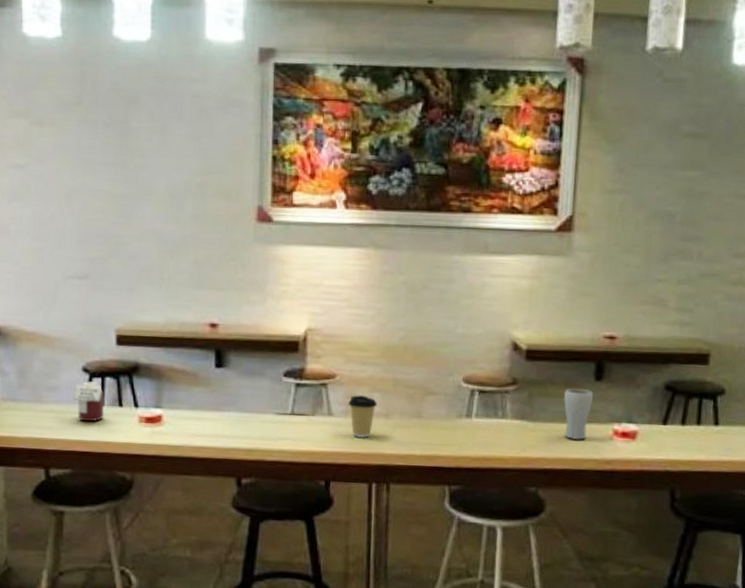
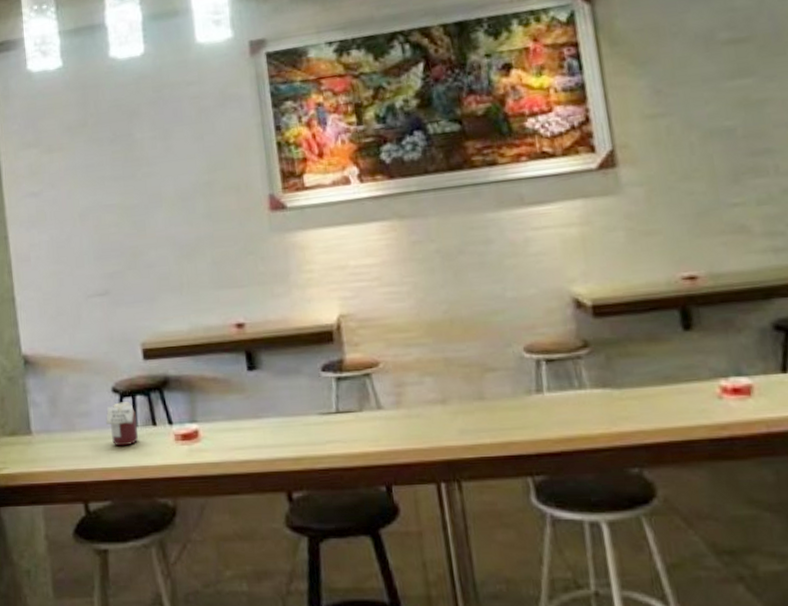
coffee cup: present [348,395,378,438] -> none [397,381,432,431]
drinking glass: present [563,389,593,441] -> none [648,342,688,405]

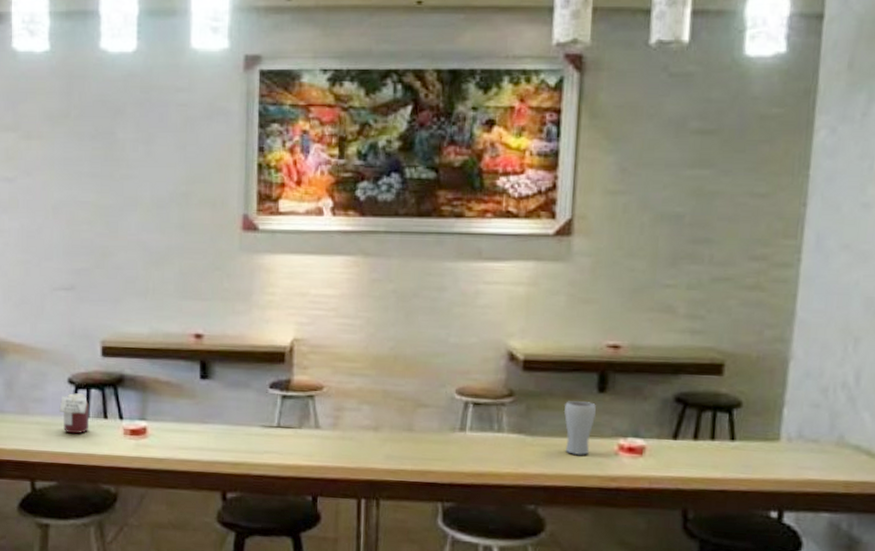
drinking glass: none [648,342,688,405] -> present [563,401,596,456]

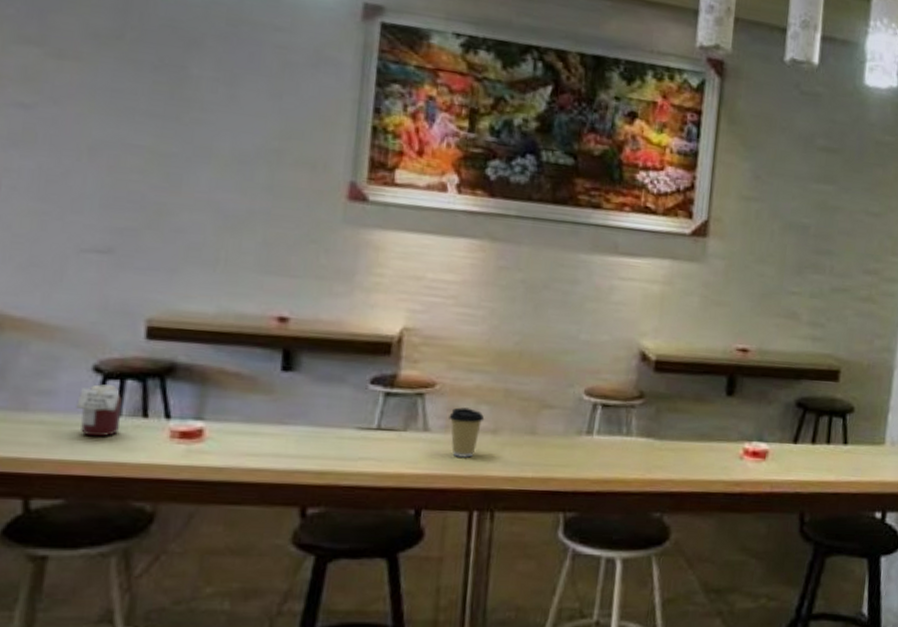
coffee cup: none [336,407,367,452] -> present [449,407,485,458]
drinking glass: present [563,401,596,456] -> none [692,404,724,461]

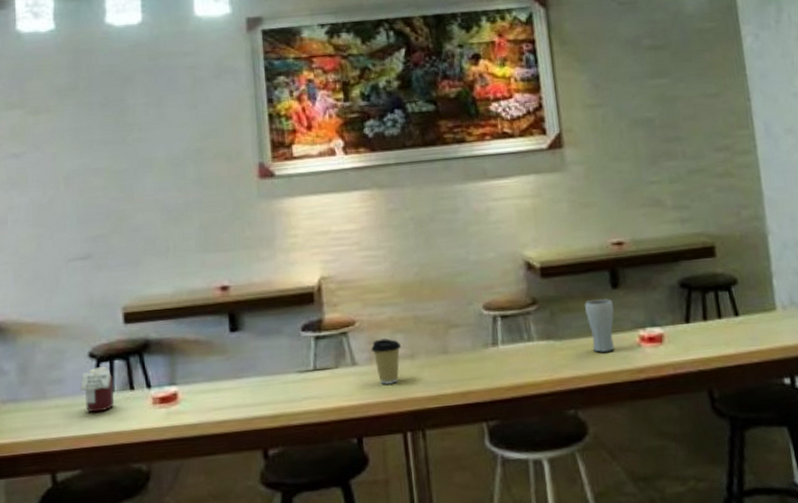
drinking glass: none [692,404,724,461] -> present [584,299,614,353]

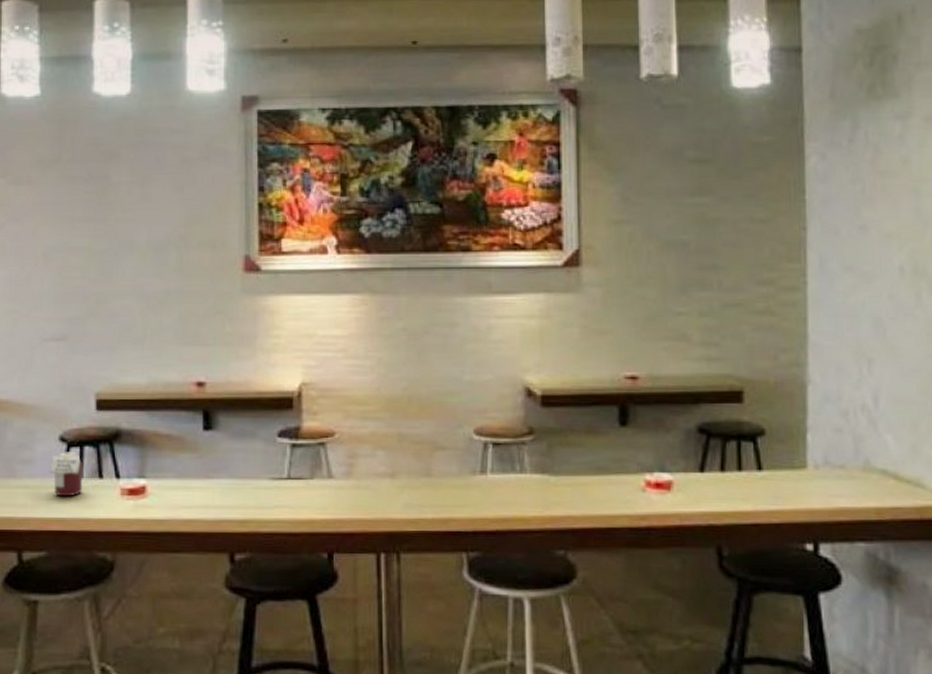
coffee cup: present [371,338,402,385] -> none [349,454,382,502]
drinking glass: present [584,299,614,353] -> none [586,436,619,495]

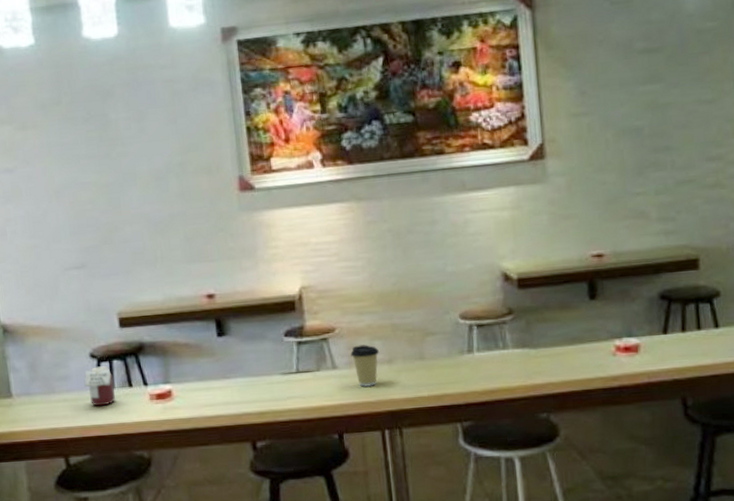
coffee cup: none [349,454,382,502] -> present [350,344,380,387]

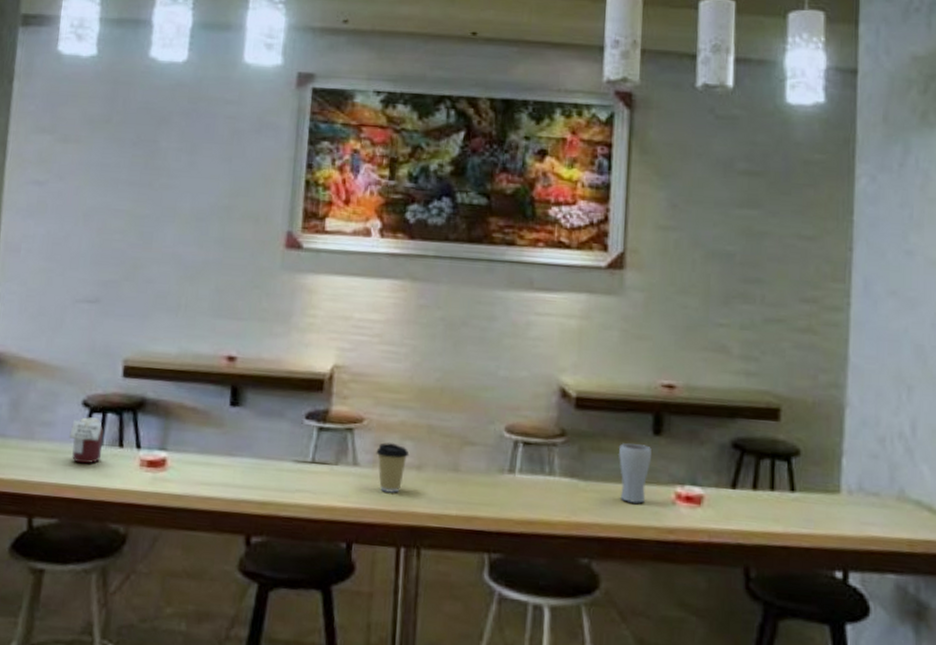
drinking glass: none [560,310,590,362] -> present [618,443,651,505]

